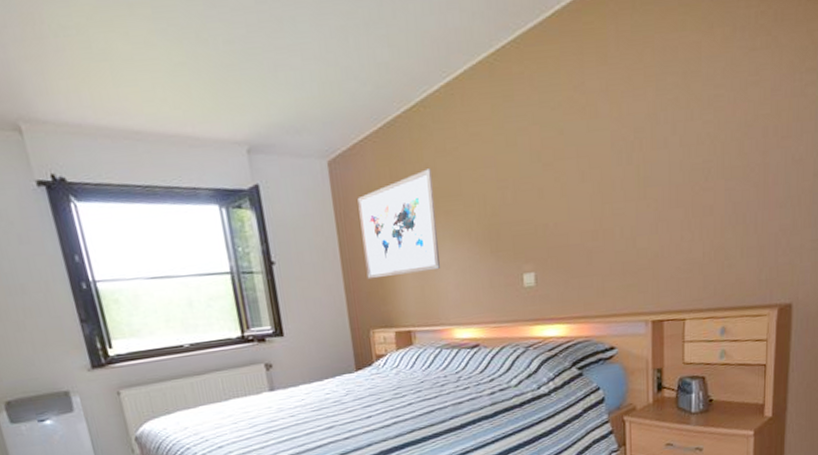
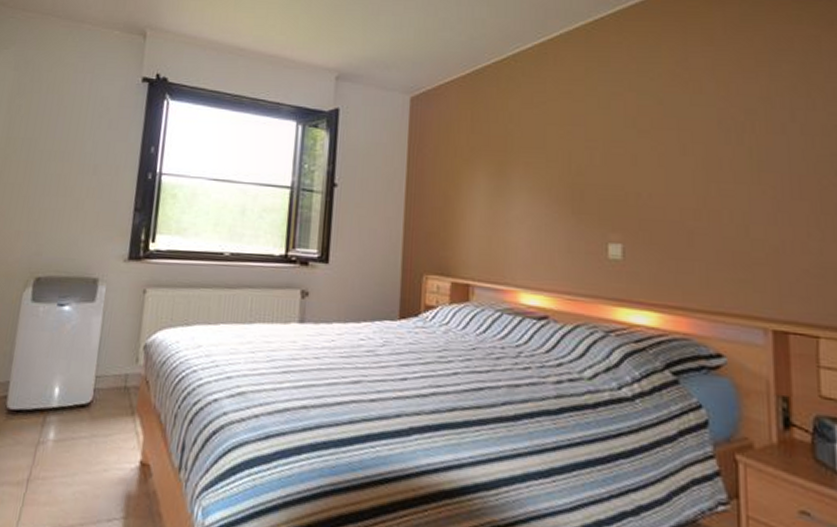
wall art: present [357,169,440,280] -> none [430,118,514,222]

